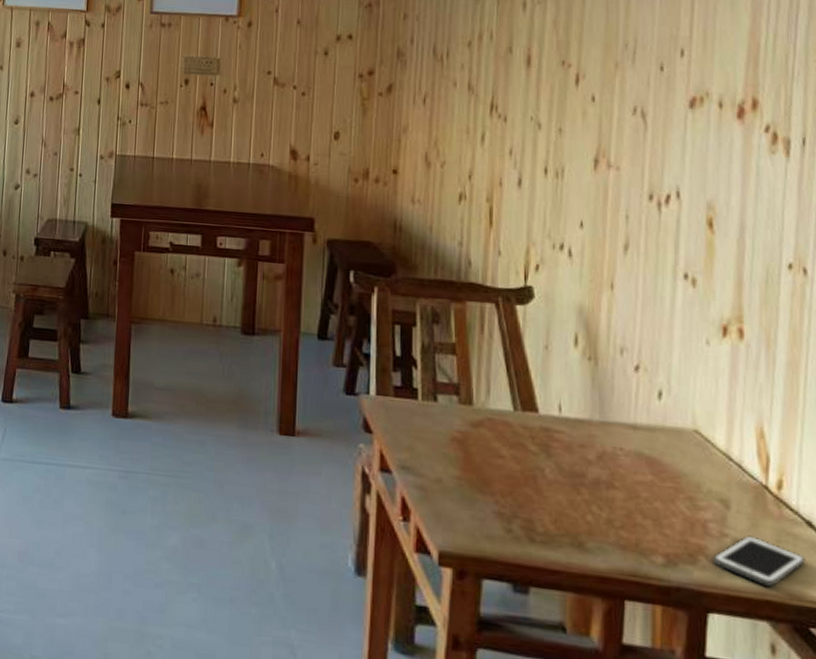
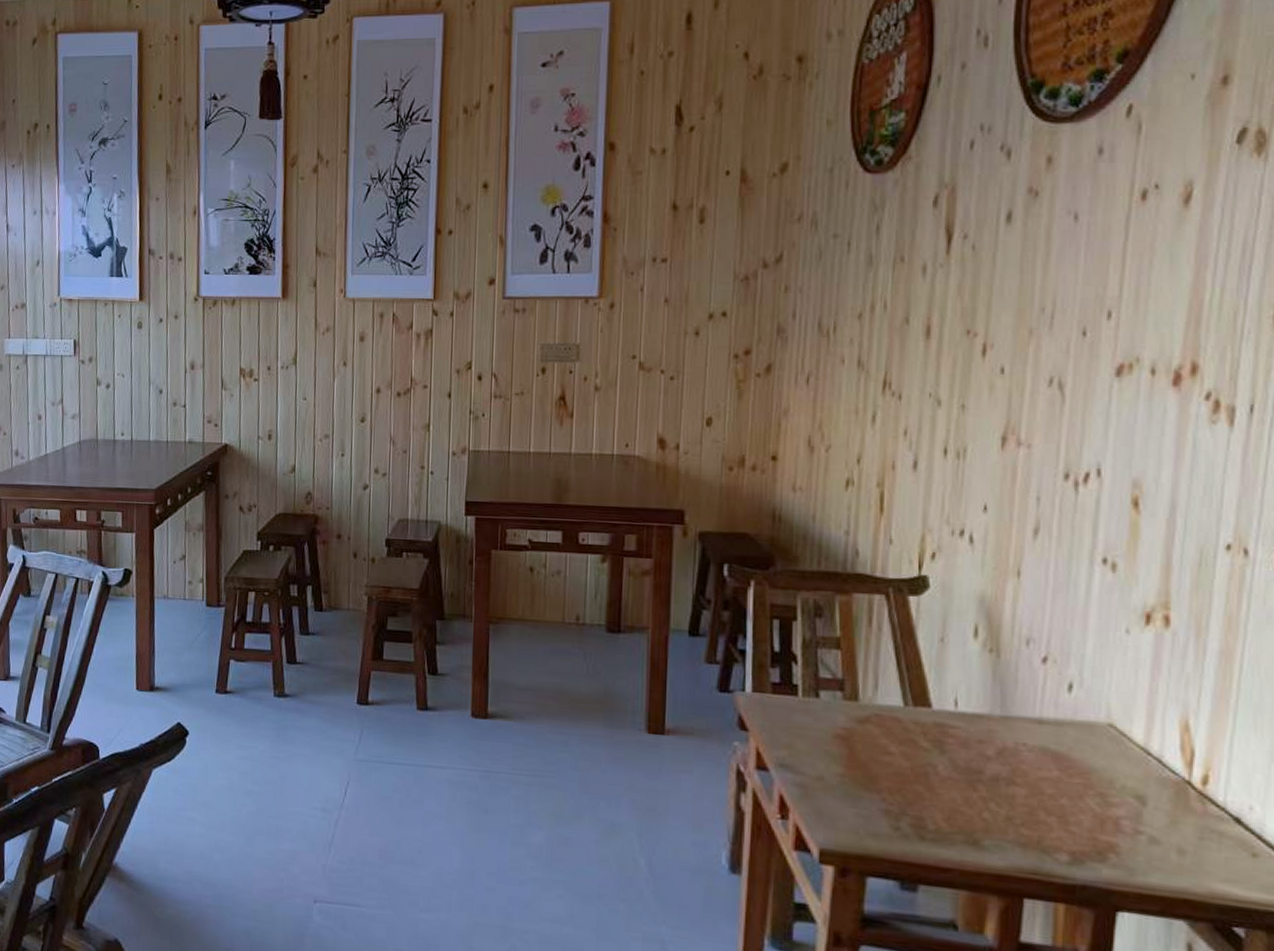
cell phone: present [714,535,806,586] -> none [1126,832,1231,885]

